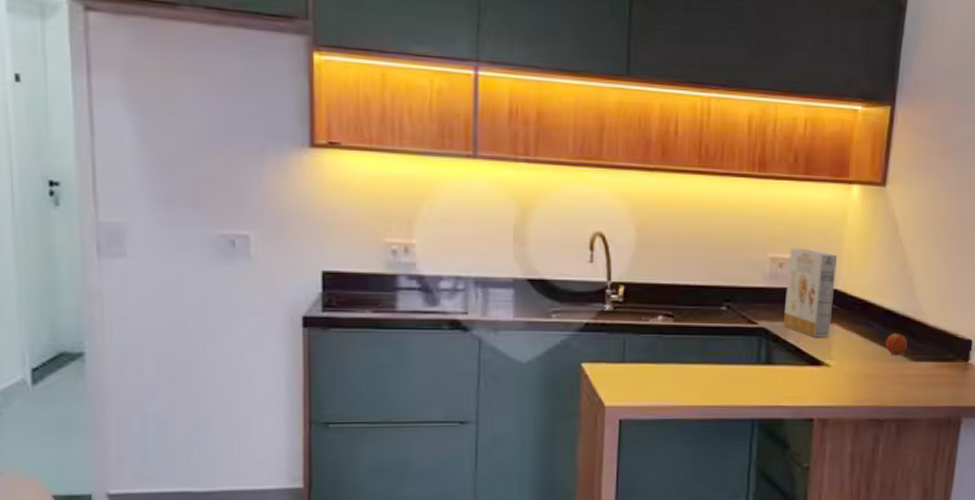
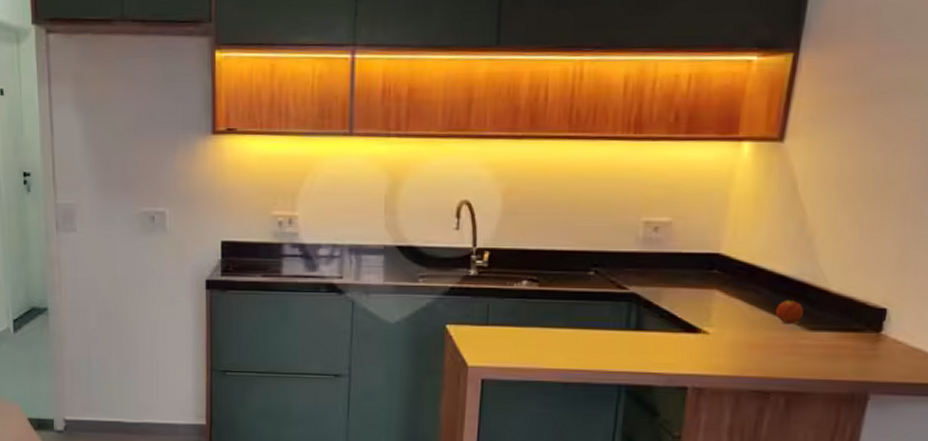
cereal box: present [783,248,838,337] -> none [656,211,723,304]

